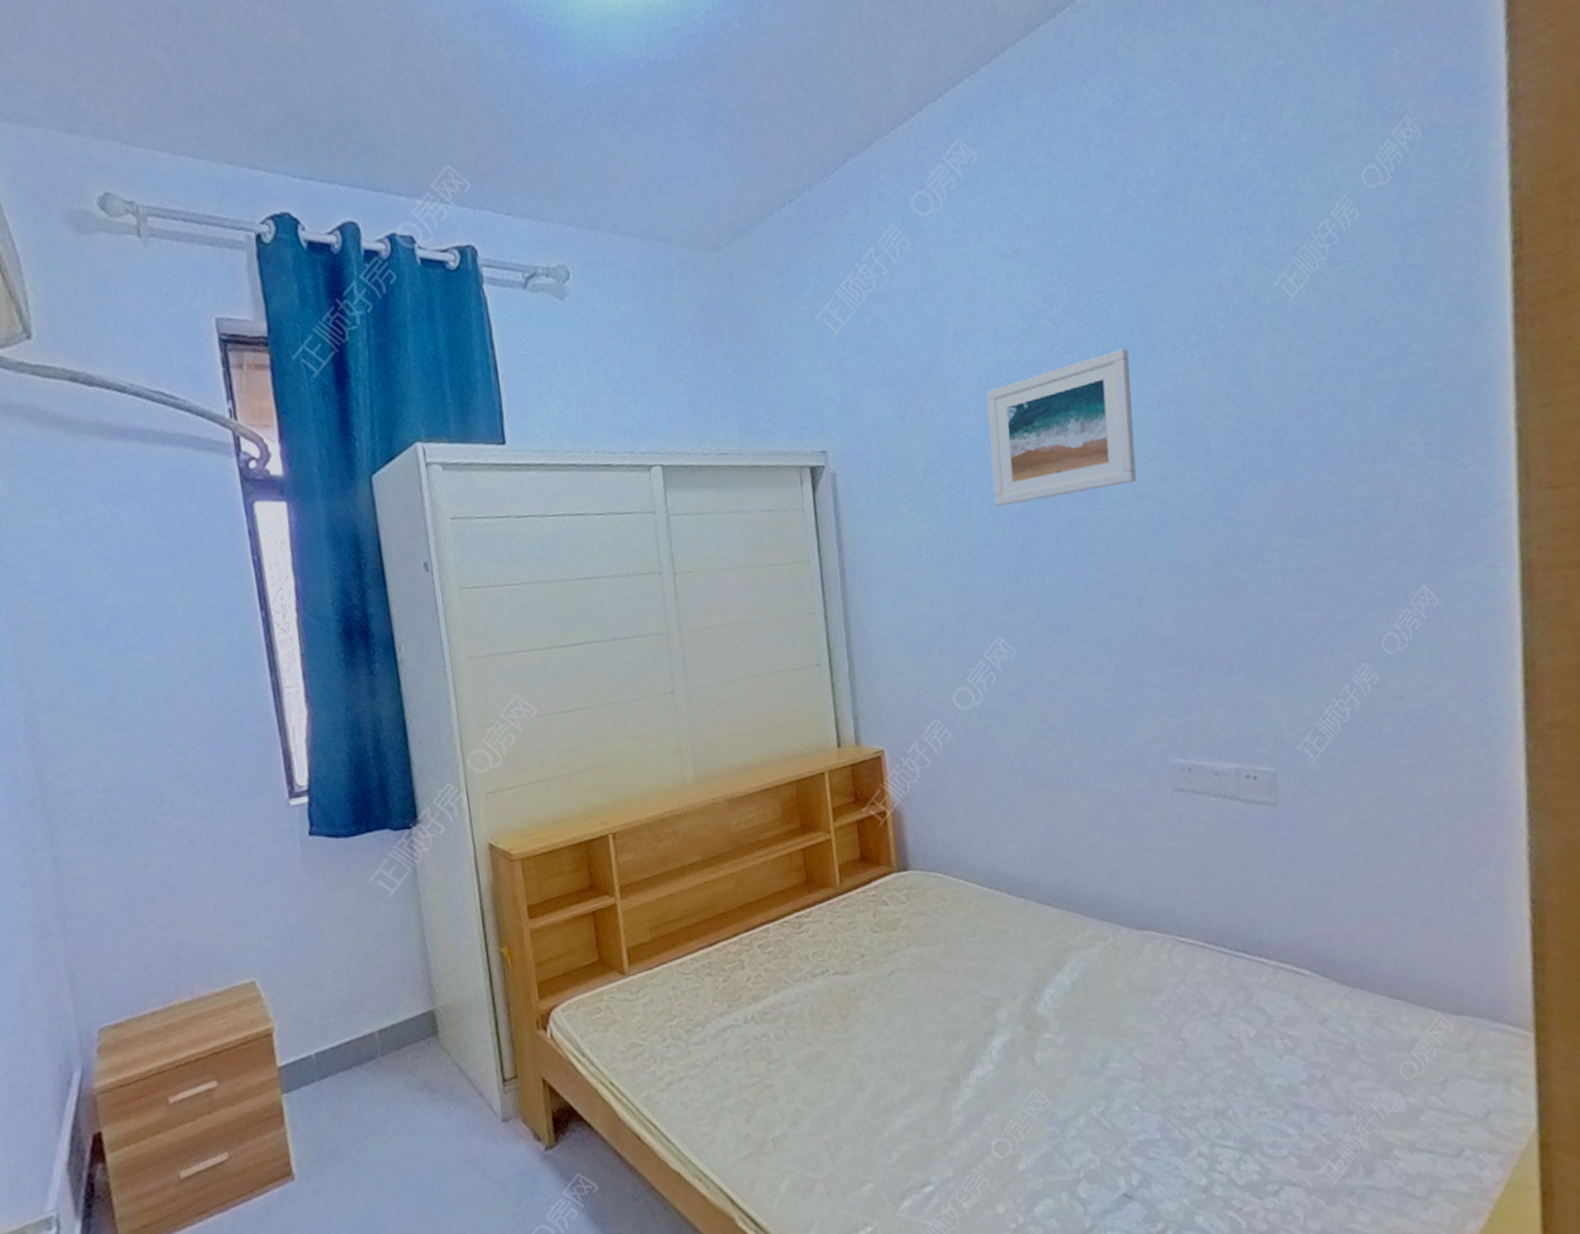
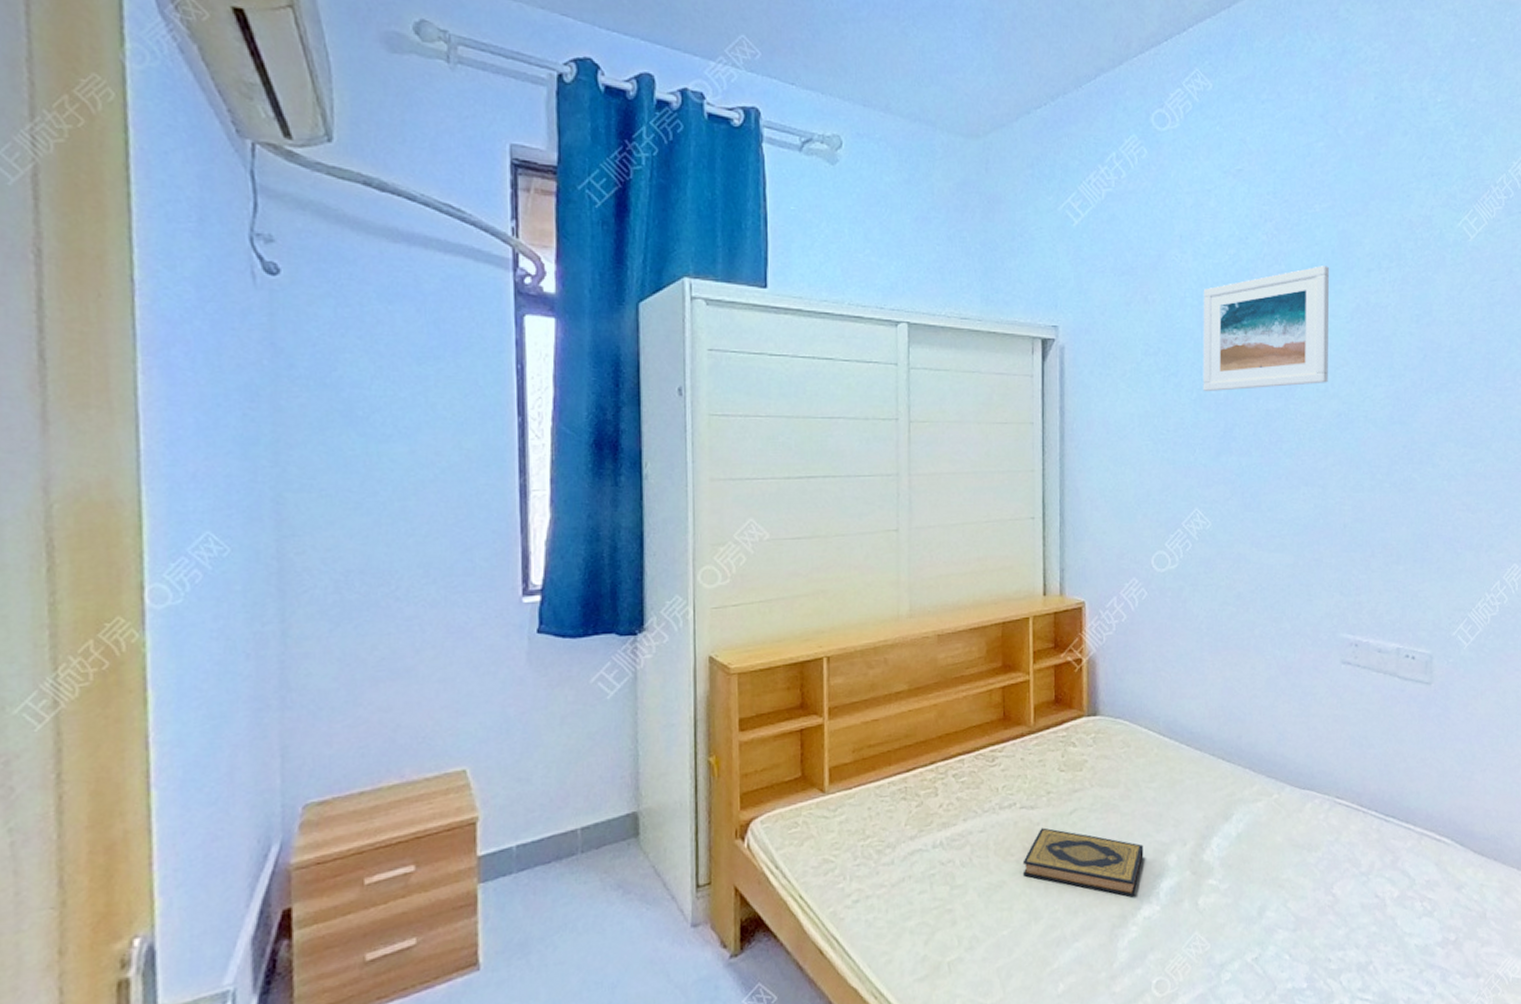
hardback book: none [841,992,971,1058] -> present [1022,827,1144,897]

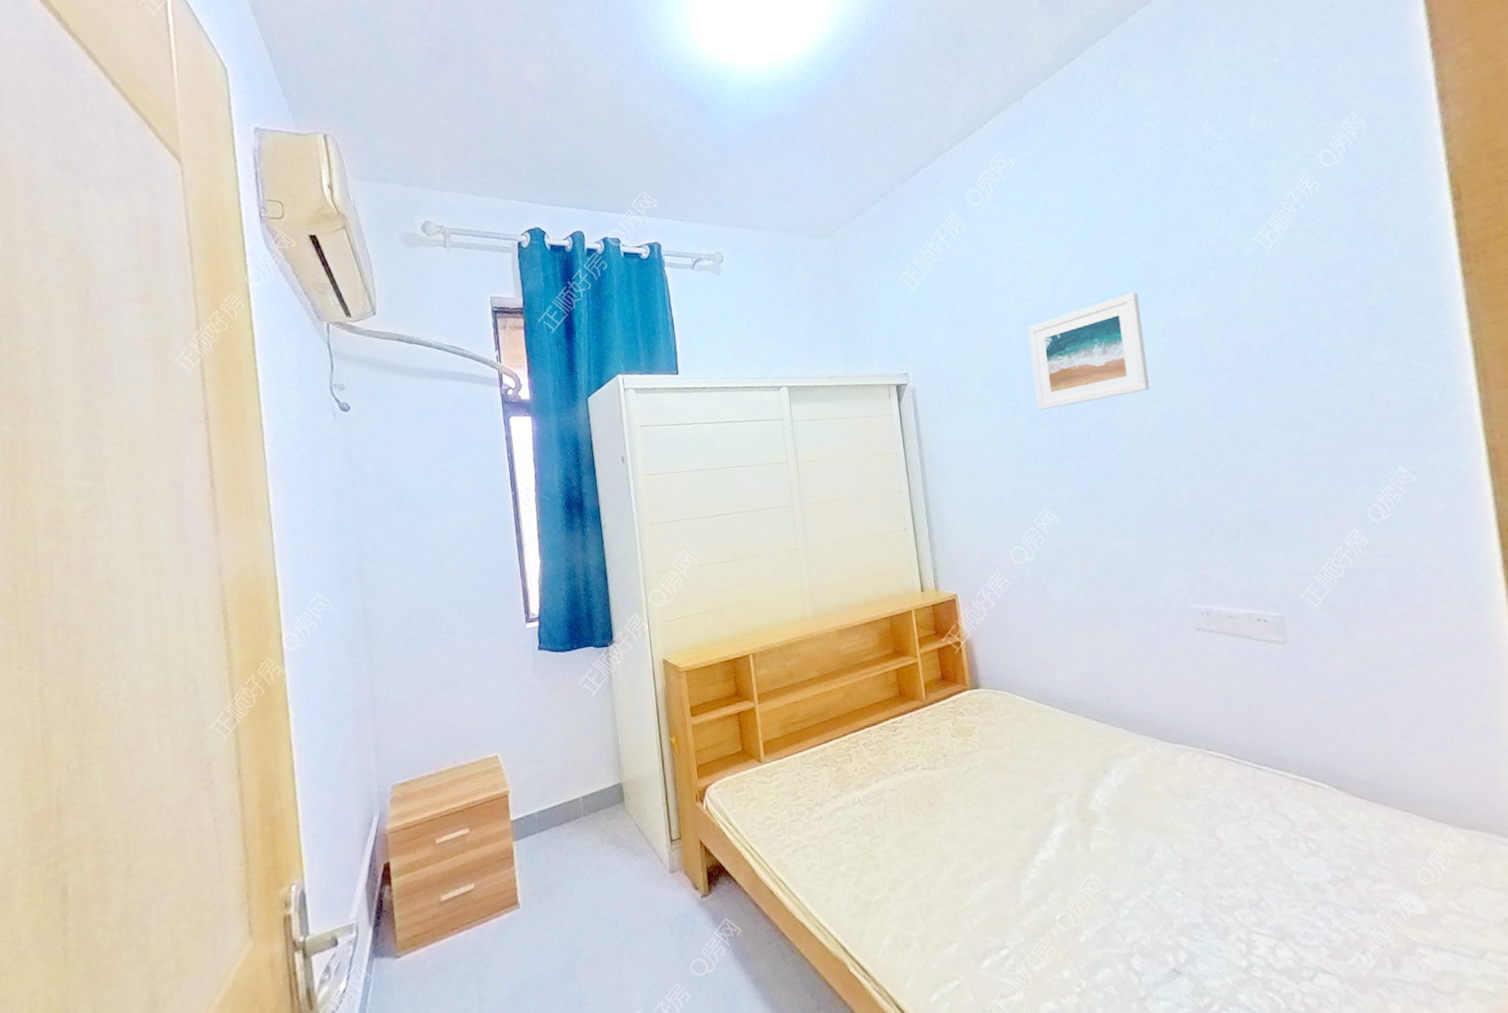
hardback book: present [1022,827,1144,897] -> none [929,785,1035,843]

